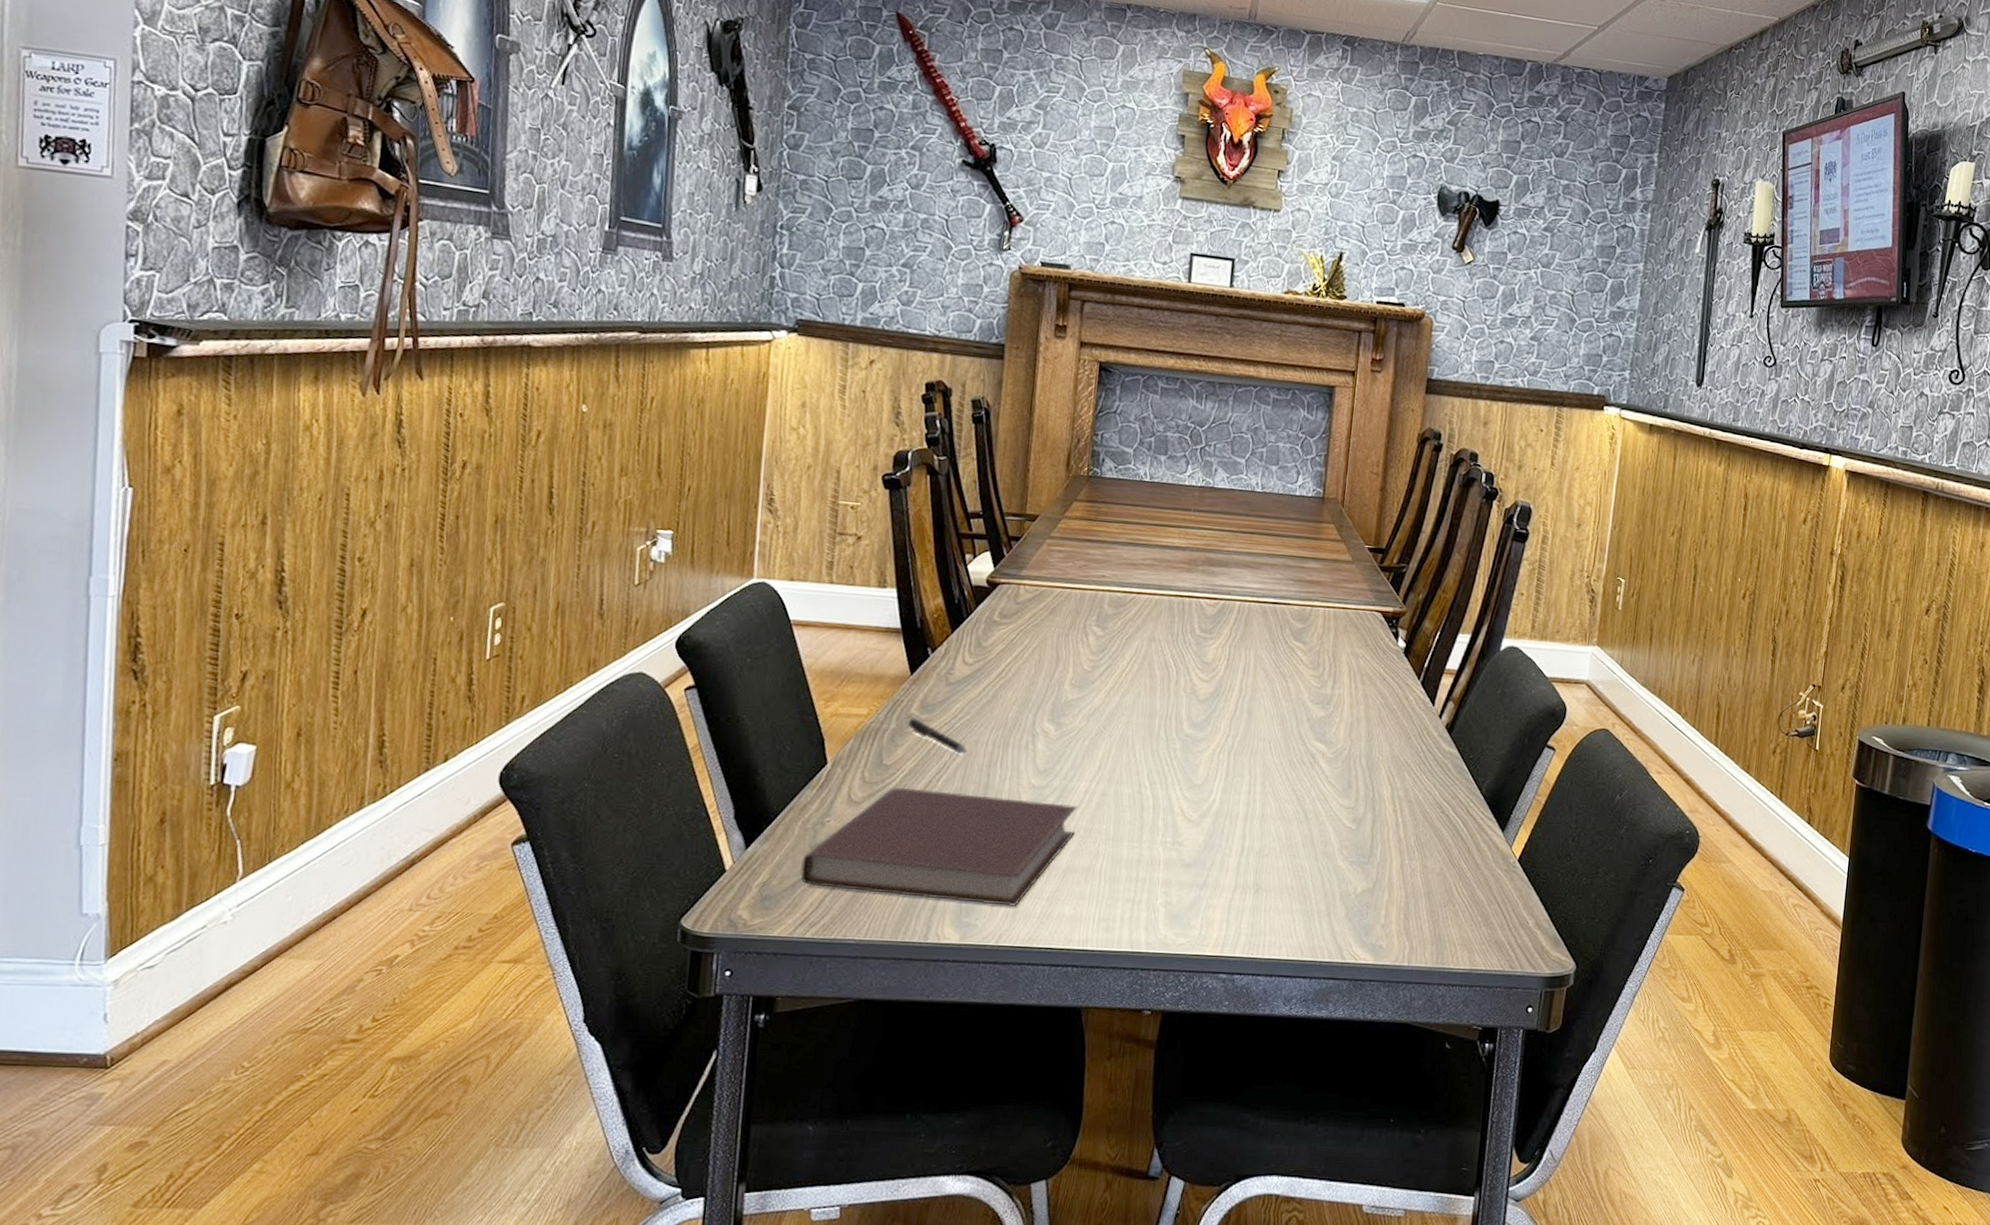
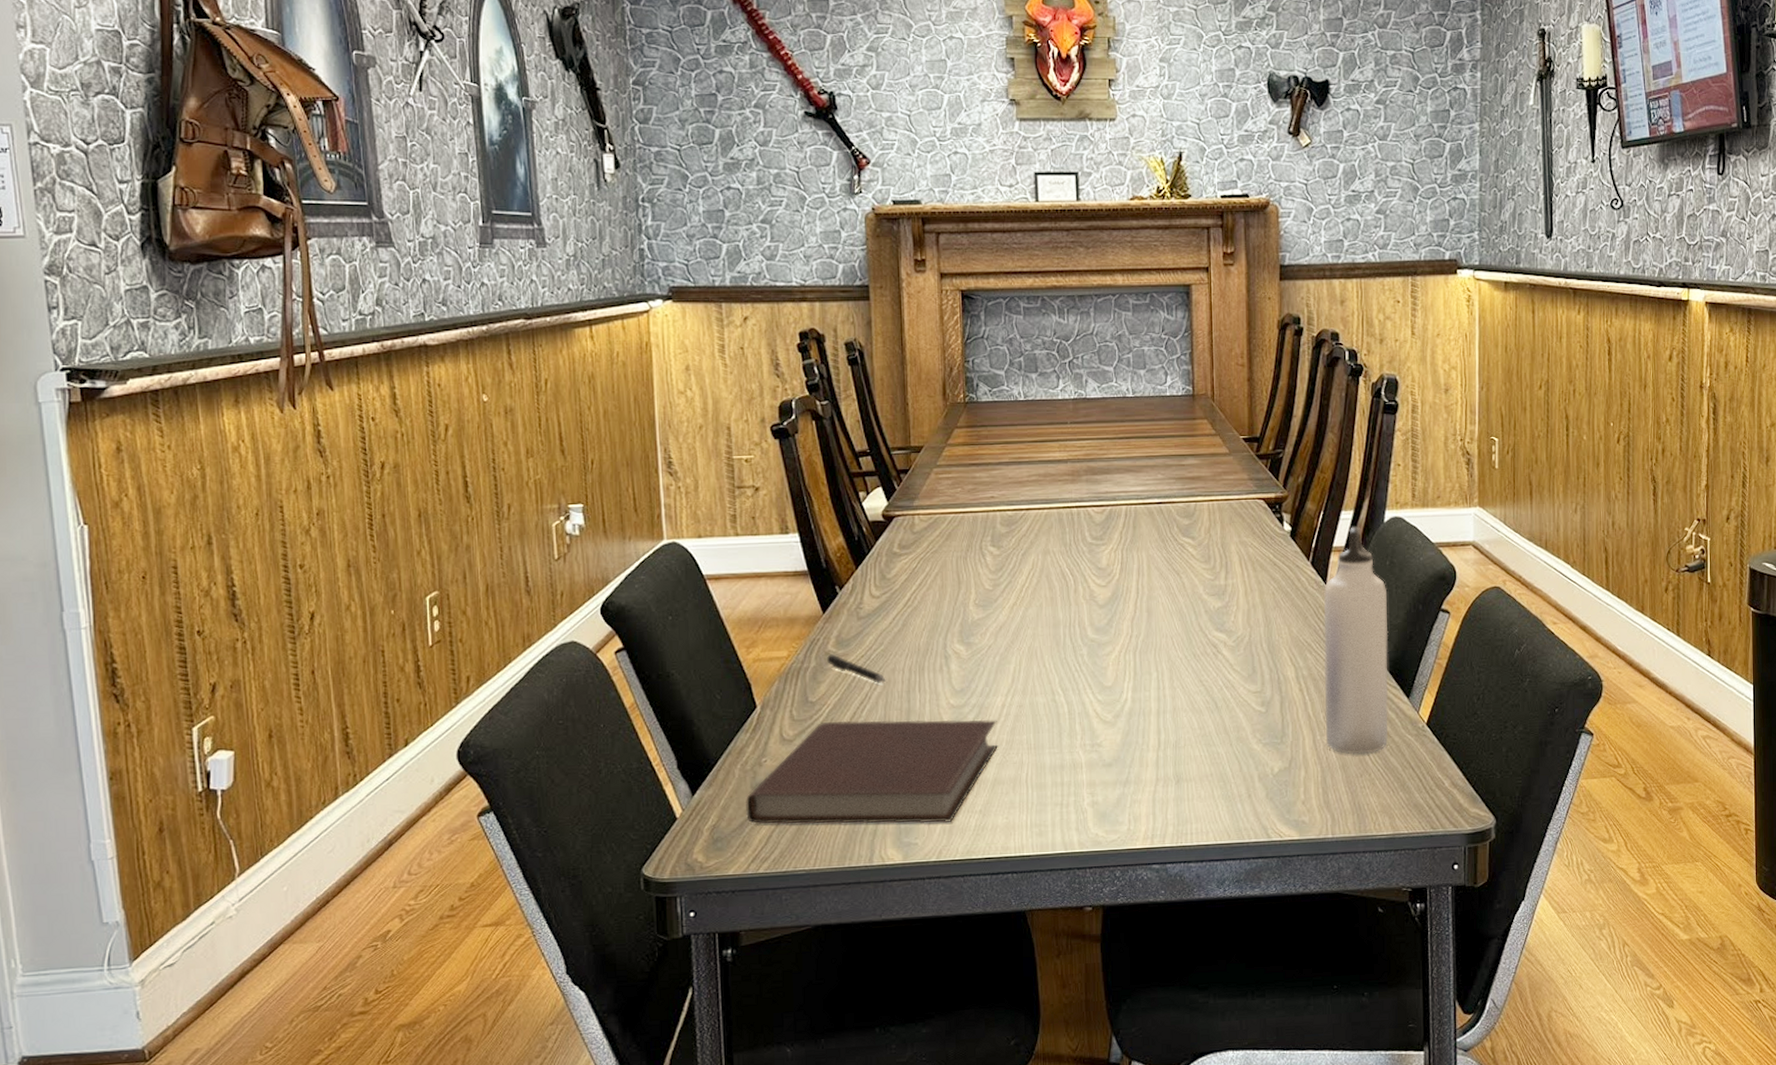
water bottle: none [1414,651,1494,884] -> present [1323,526,1389,755]

